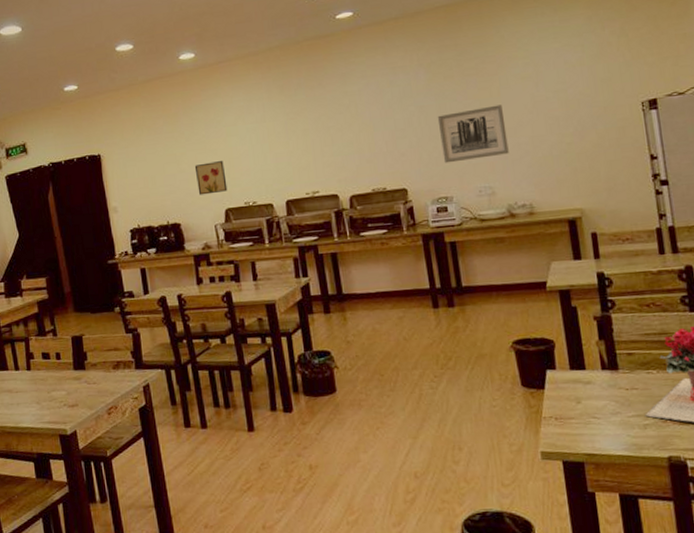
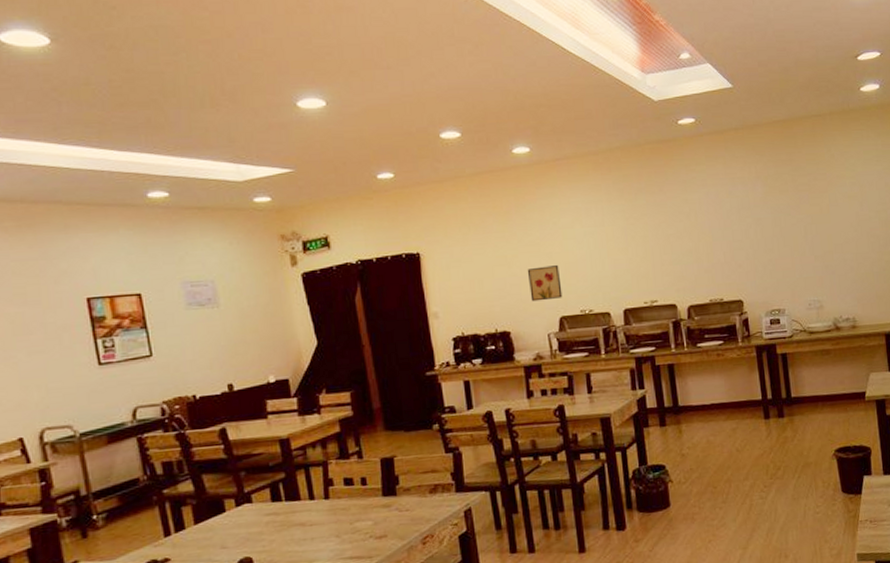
wall art: present [437,104,509,163] -> none [772,221,836,276]

